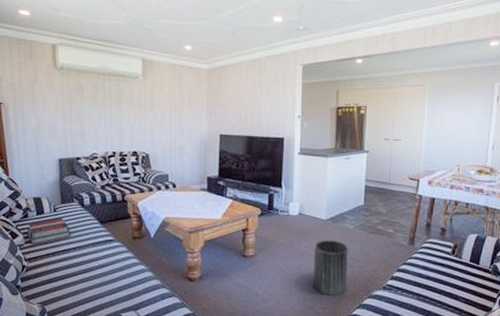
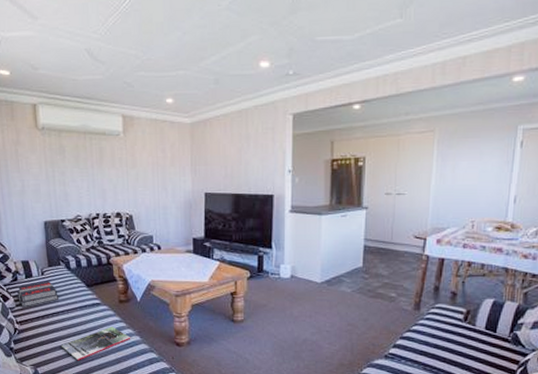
magazine: none [71,262,144,298] -> present [61,326,131,361]
trash can: present [313,240,348,296] -> none [308,304,345,364]

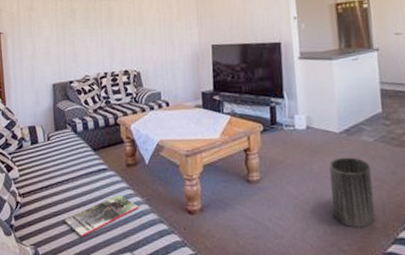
book: present [16,281,59,308] -> none [21,146,65,178]
trash can: none [308,304,345,364] -> present [329,157,376,228]

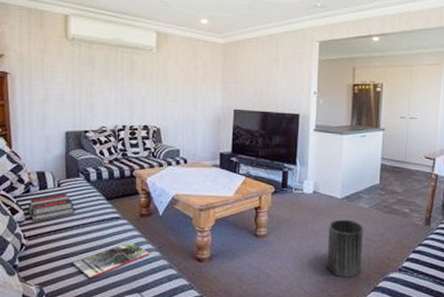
book: none [21,146,65,178] -> present [27,193,75,221]

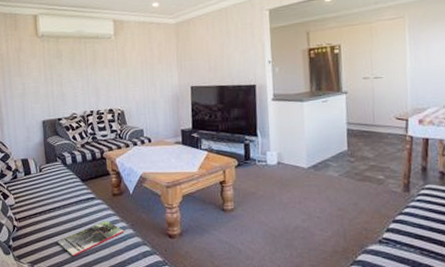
book: present [27,193,75,221] -> none [16,177,56,205]
trash can: present [327,219,363,278] -> none [297,190,337,252]

